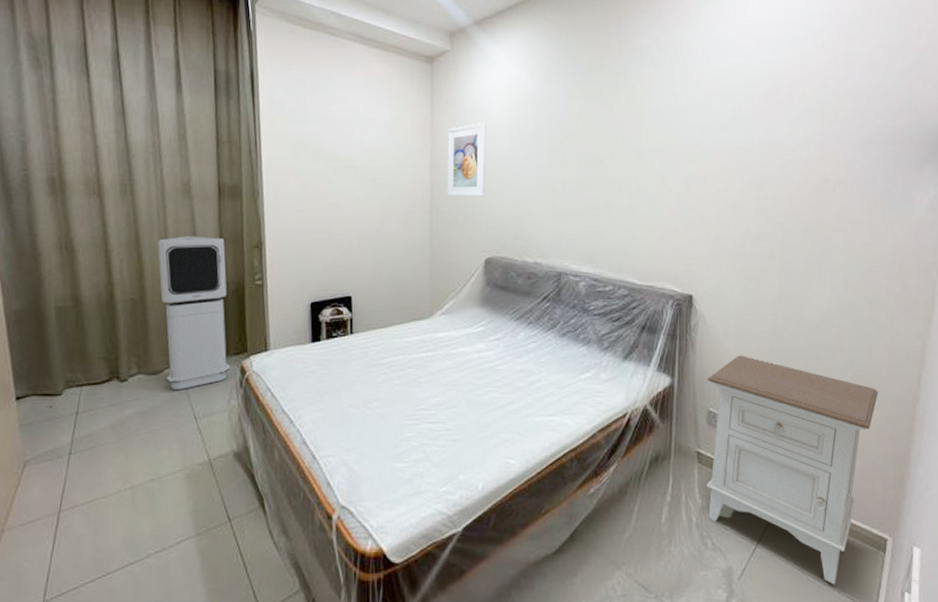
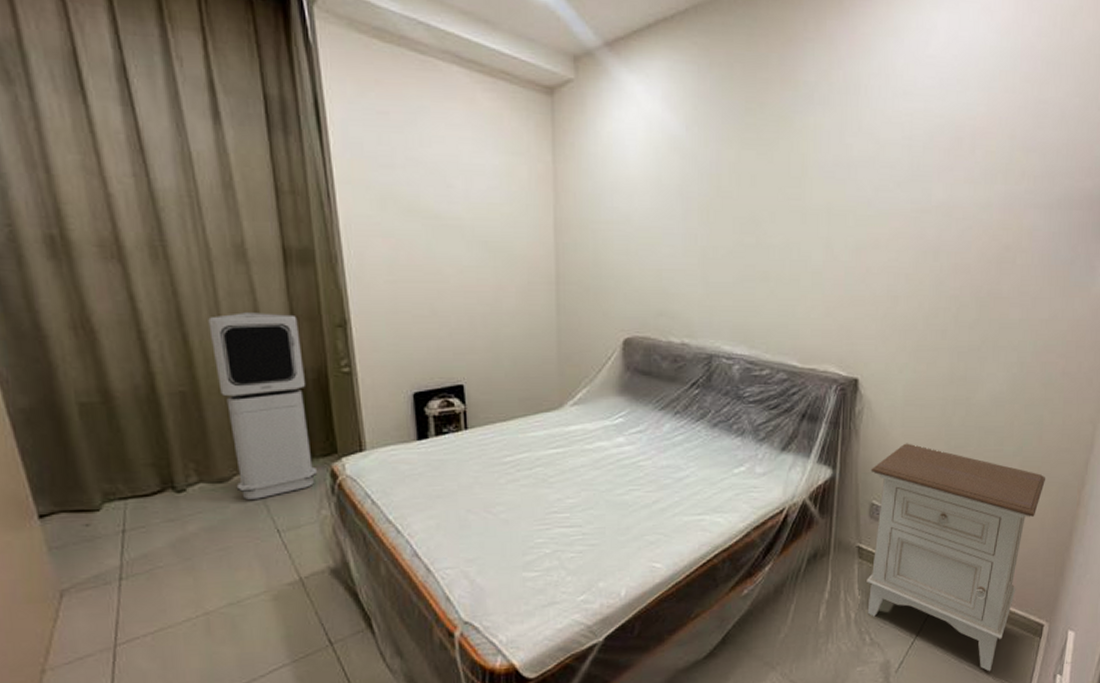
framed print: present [447,122,487,197] -> none [574,172,623,265]

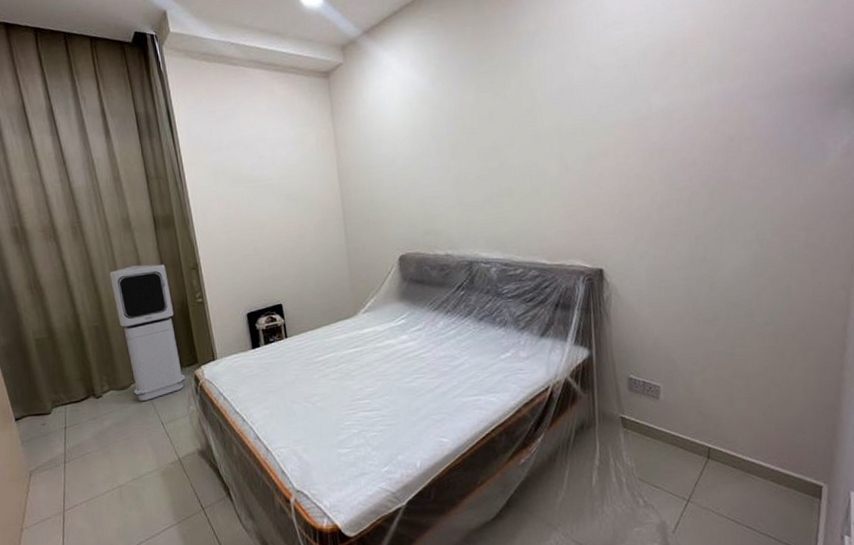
nightstand: present [867,443,1046,672] -> none [624,321,803,533]

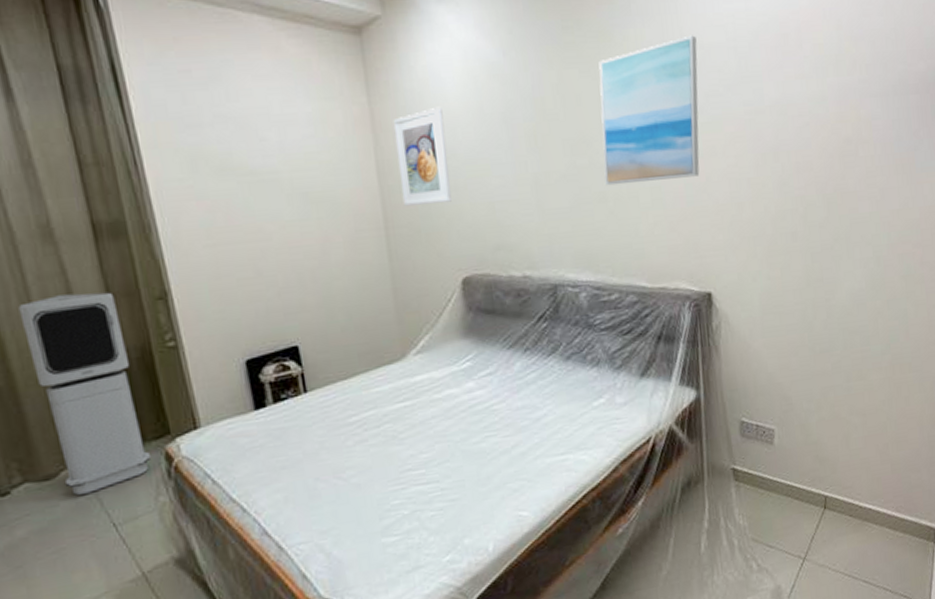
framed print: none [350,127,392,202] -> present [392,106,452,206]
wall art: none [508,58,593,183] -> present [598,35,700,186]

